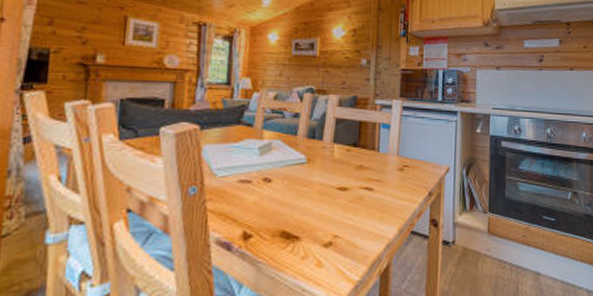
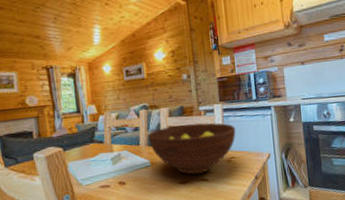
fruit bowl: none [308,117,414,180] -> present [147,123,236,175]

